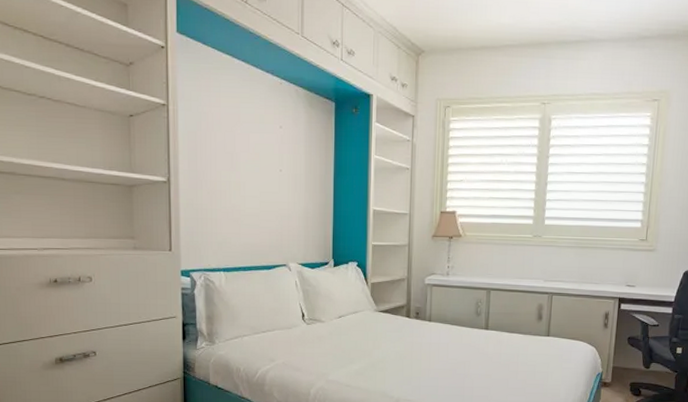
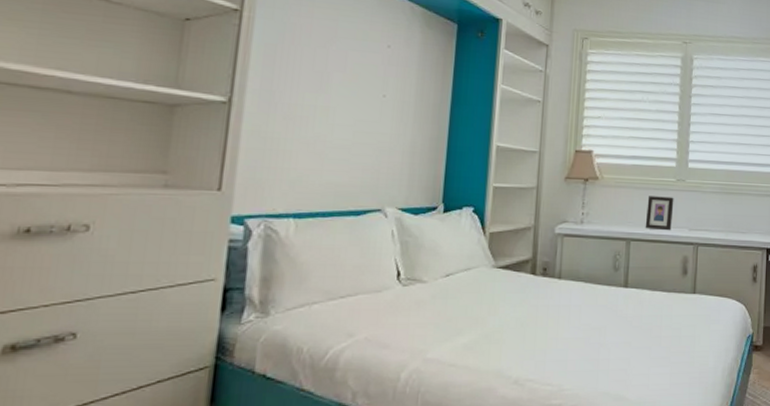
picture frame: none [503,251,531,282] -> present [645,196,674,231]

